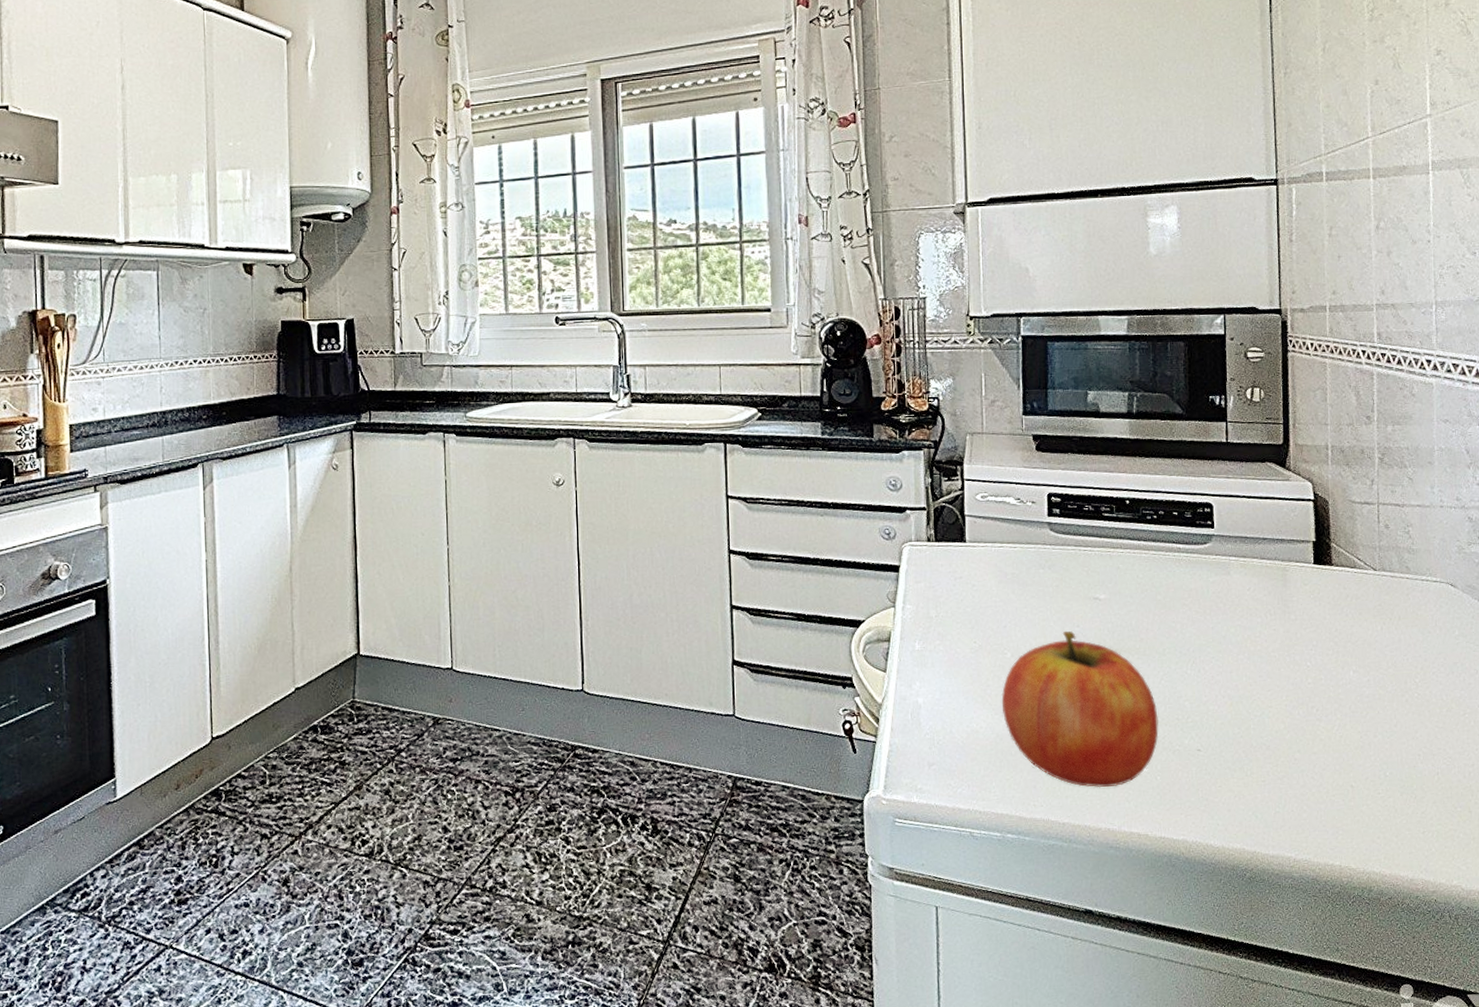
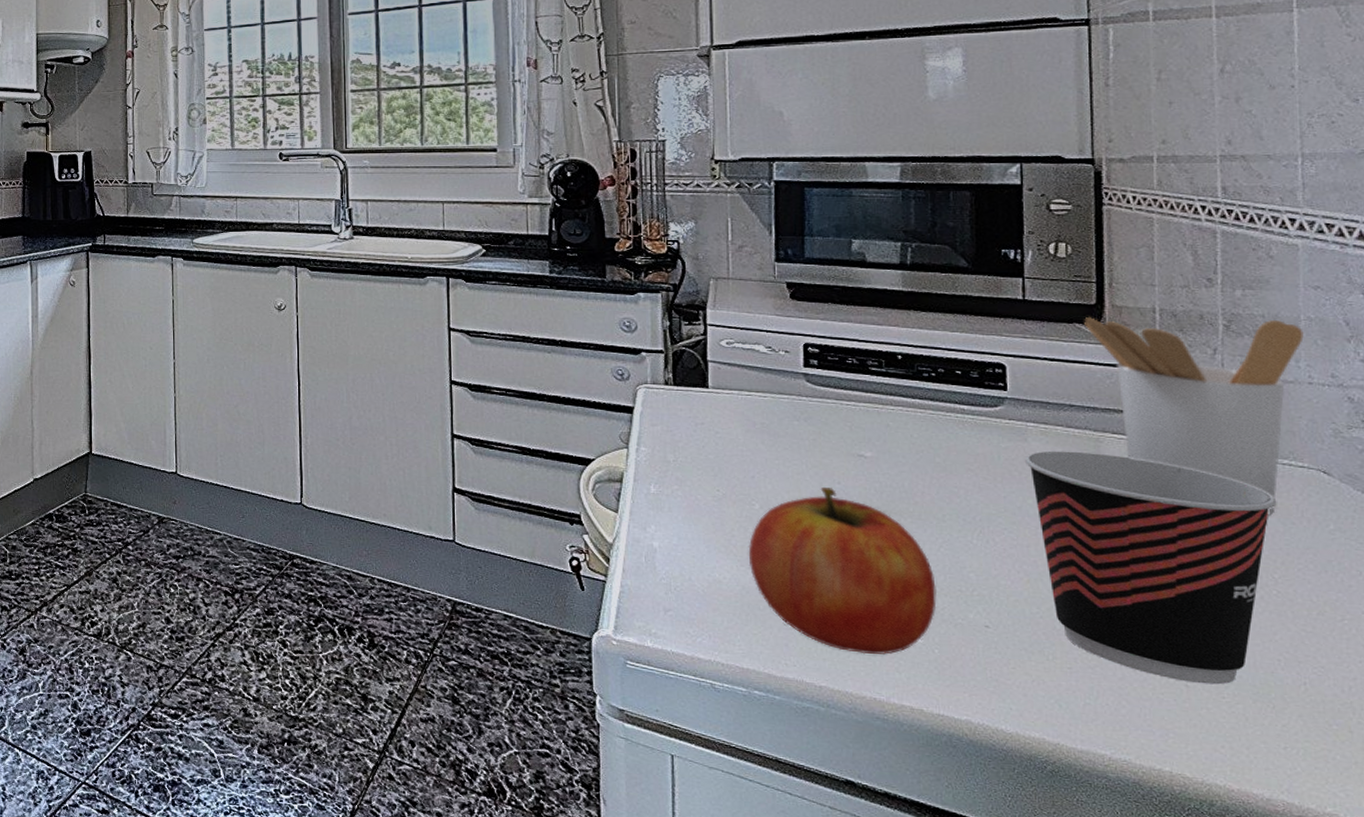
cup: none [1228,580,1418,783] -> present [1024,450,1277,685]
utensil holder: none [1274,452,1437,627] -> present [1084,316,1304,516]

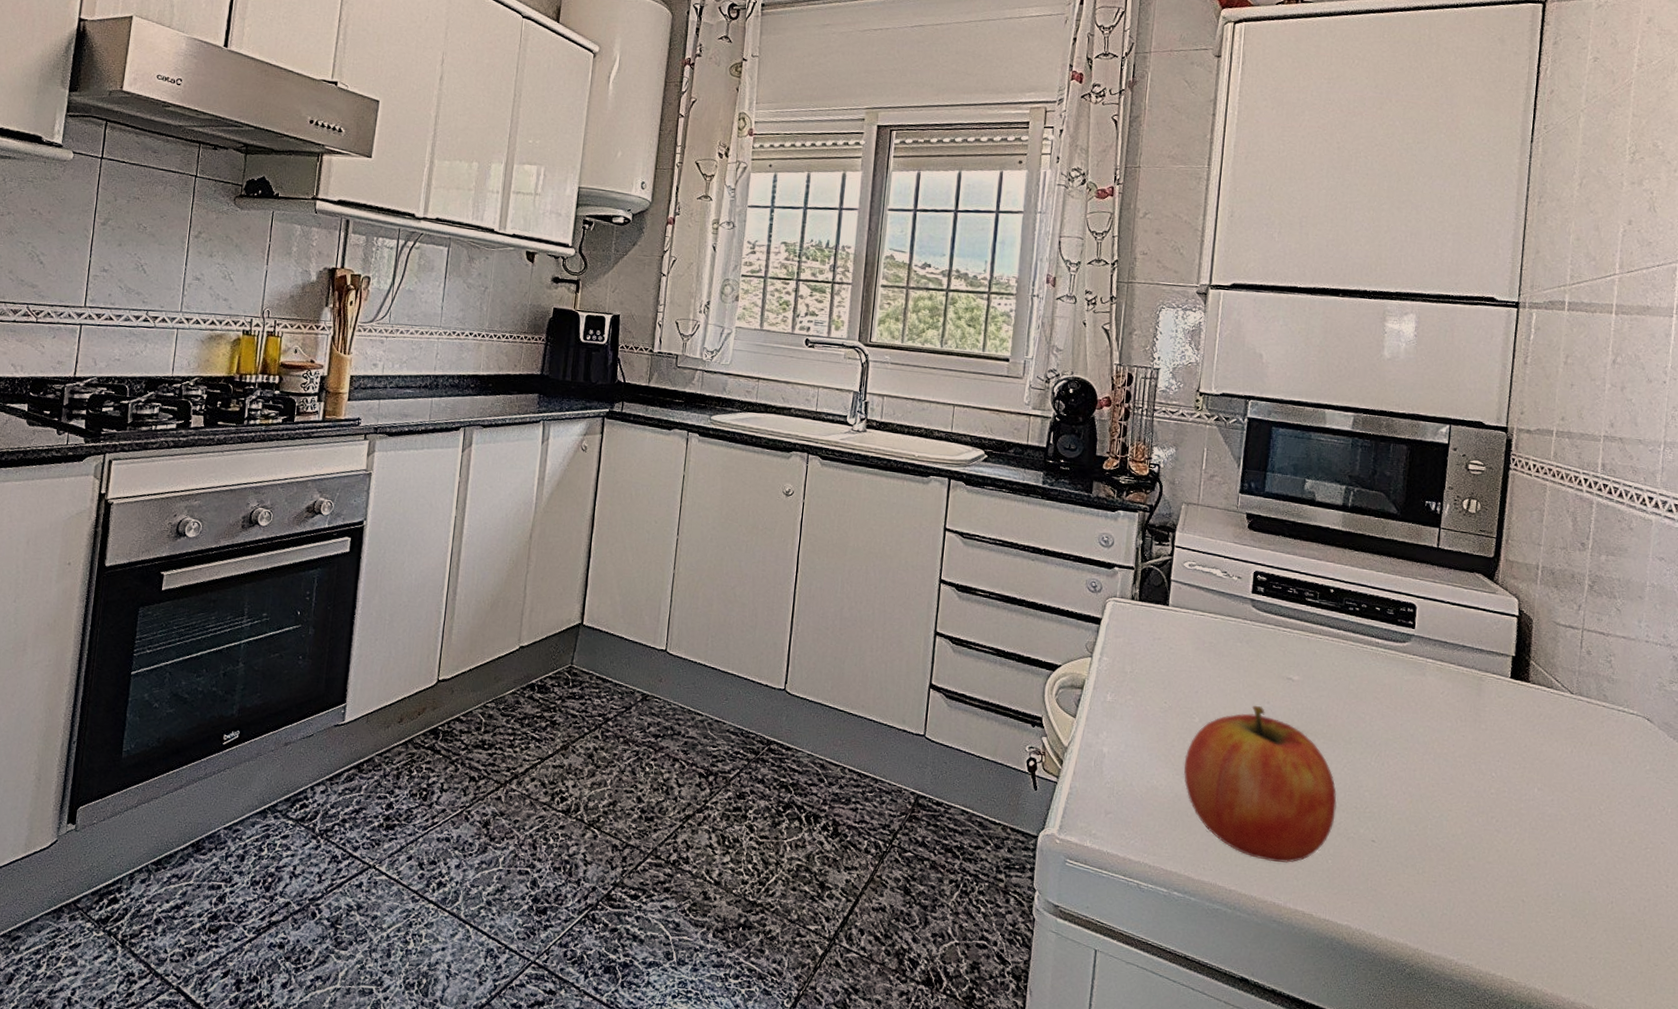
cup: present [1024,450,1277,685] -> none [1421,685,1610,901]
utensil holder: present [1084,316,1304,516] -> none [1482,567,1647,755]

